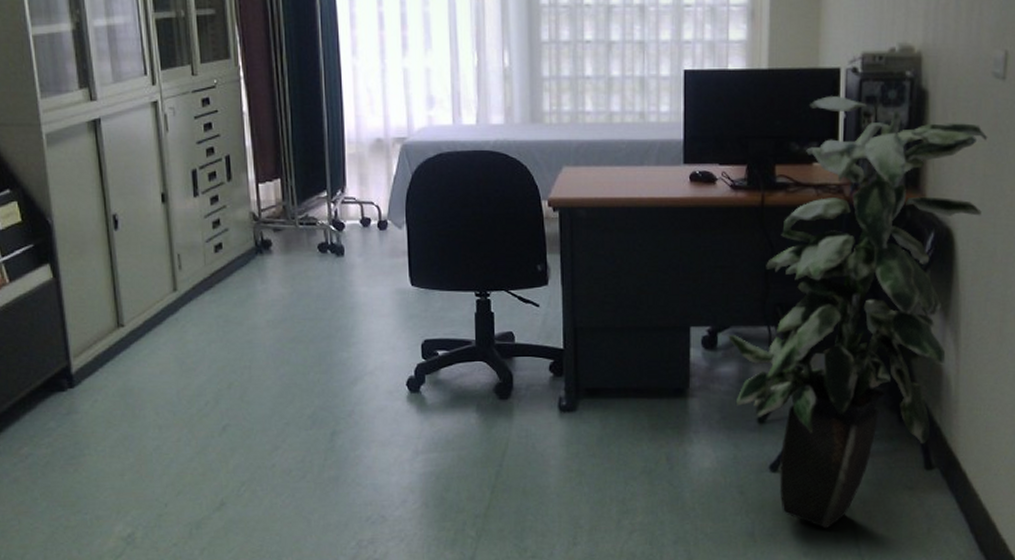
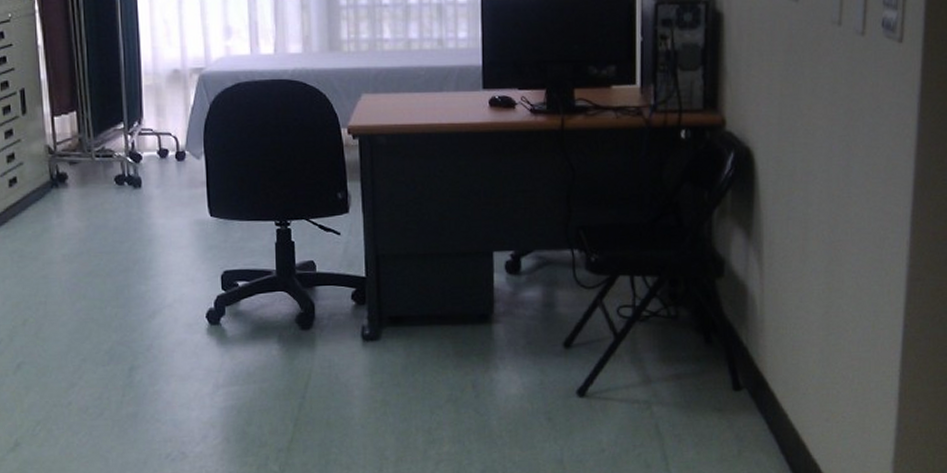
indoor plant: present [727,96,988,529] -> none [530,20,784,454]

